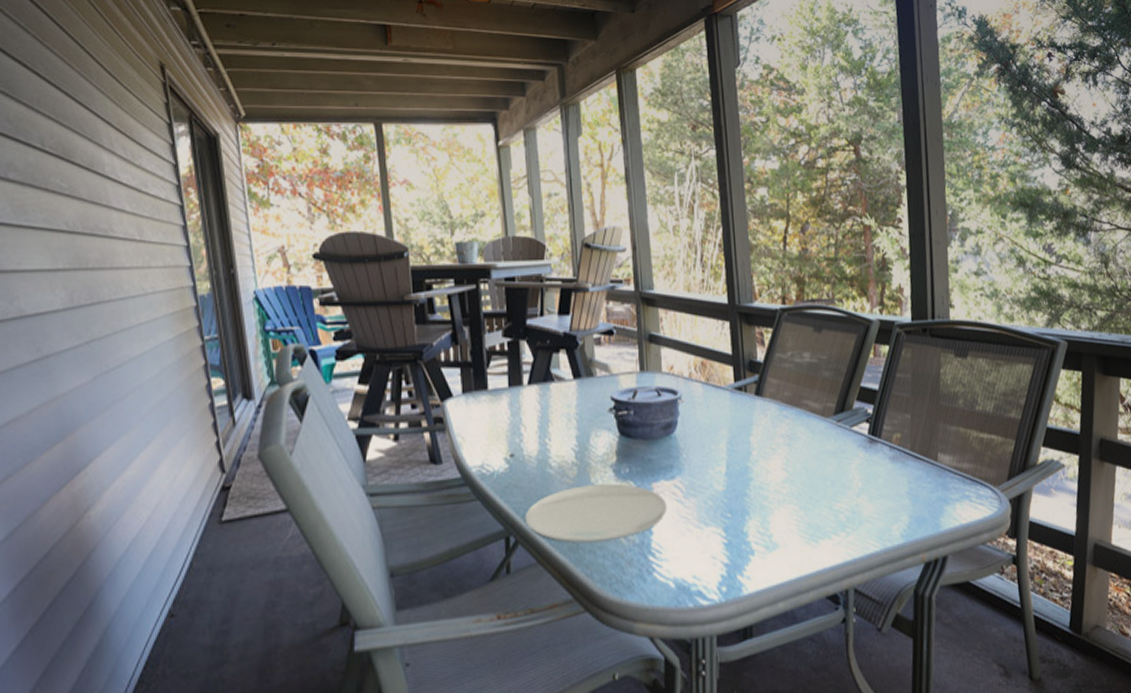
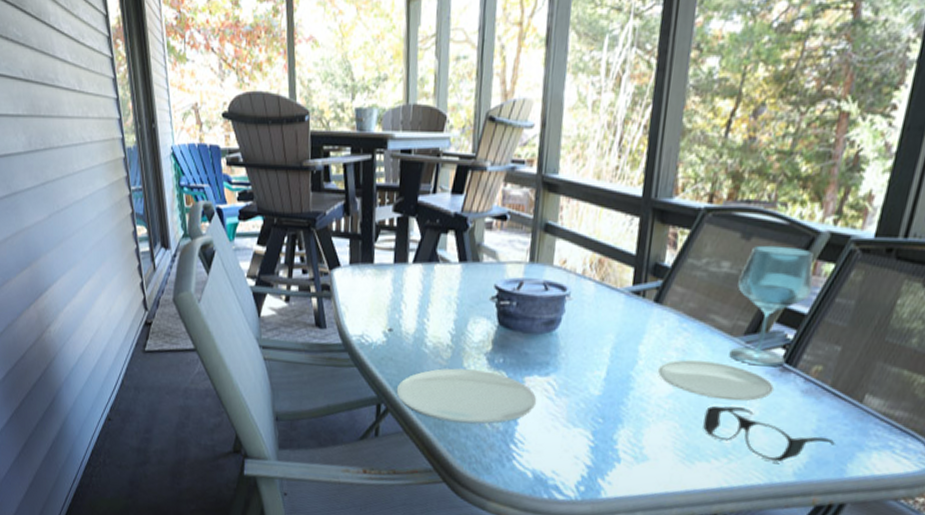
plate: none [771,443,868,477] -> present [658,360,774,401]
sunglasses: none [818,480,926,527] -> present [703,405,835,462]
wine glass: none [819,334,878,441] -> present [729,245,814,367]

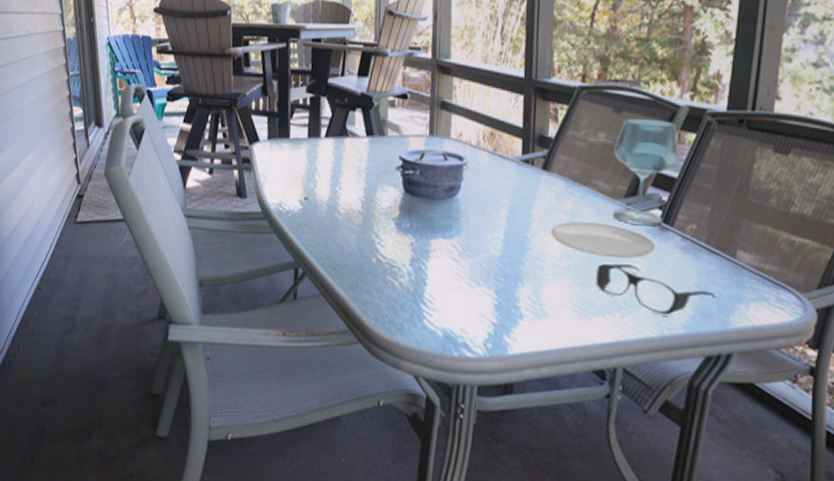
plate: present [396,368,537,425] -> none [312,233,443,286]

